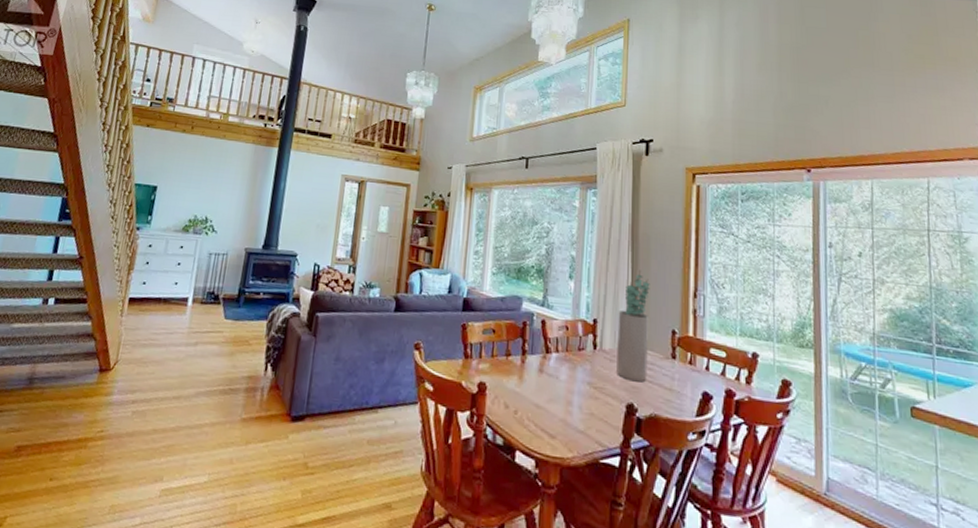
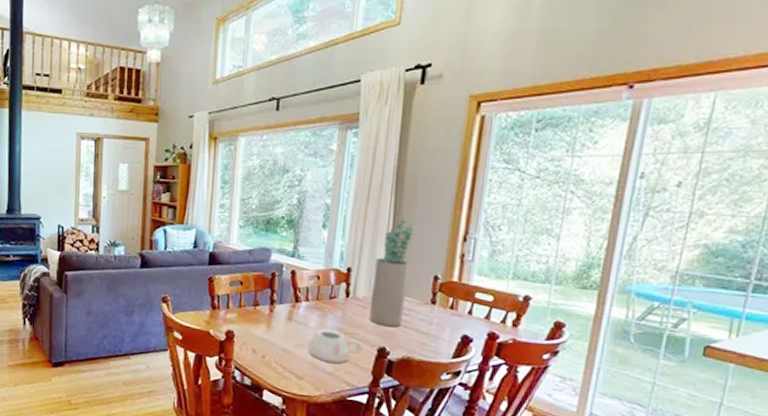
cup: none [559,382,611,421] -> present [308,329,362,363]

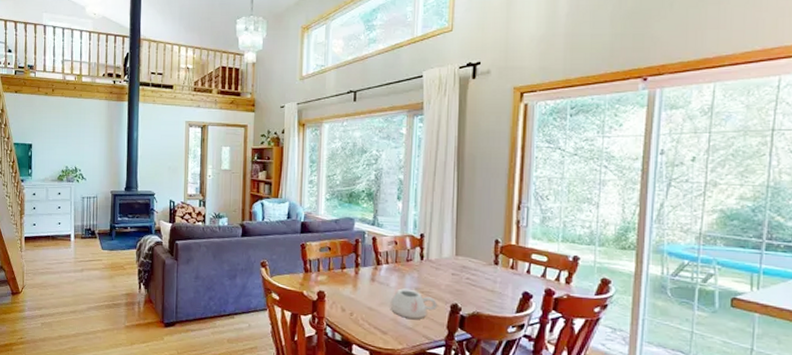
vase: present [369,215,414,328] -> none [442,187,475,286]

